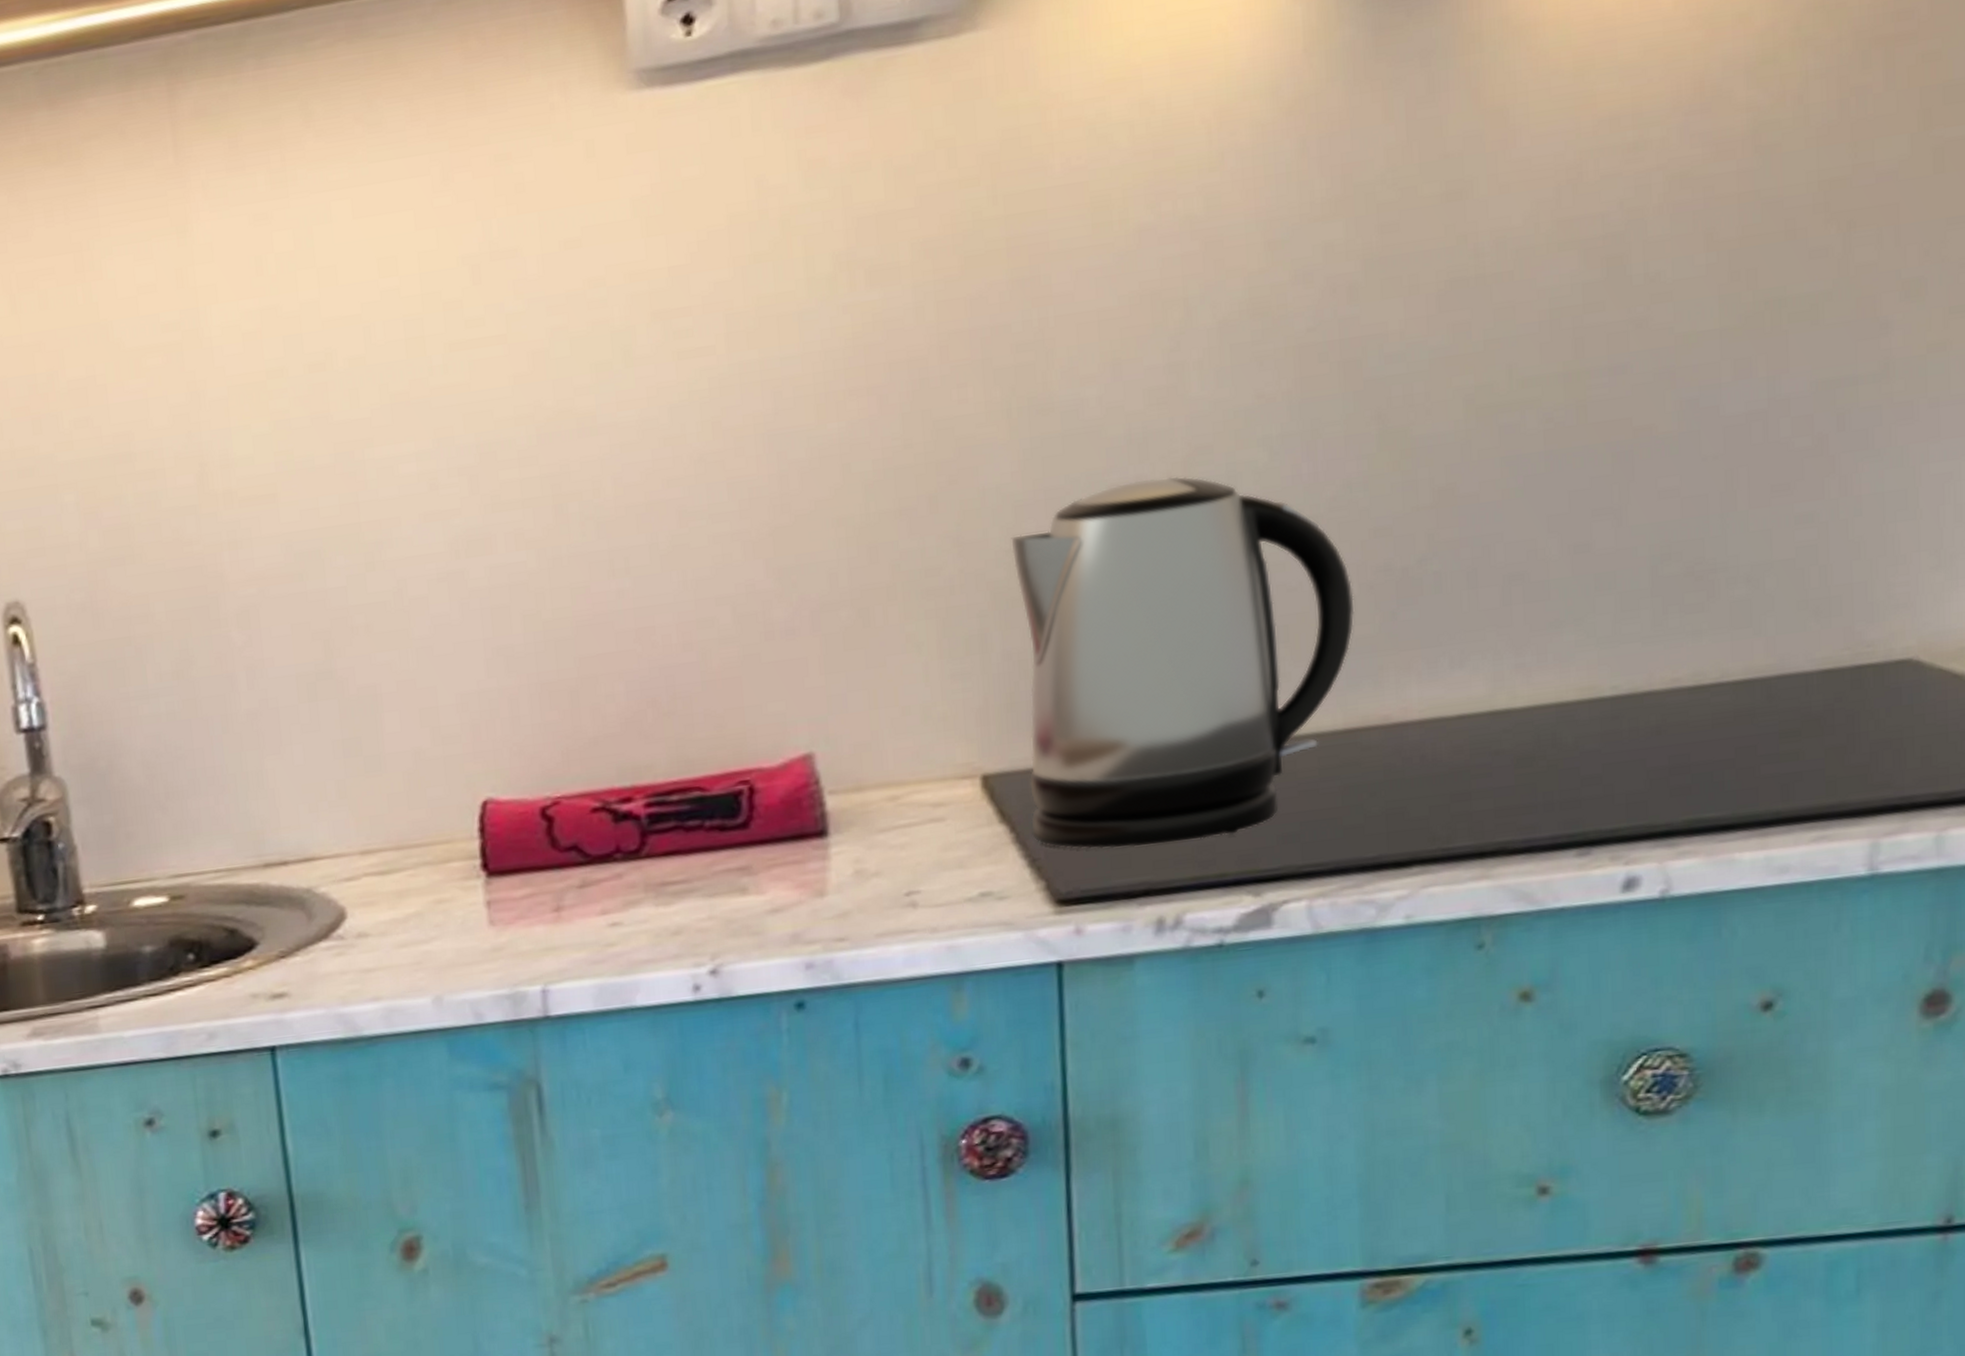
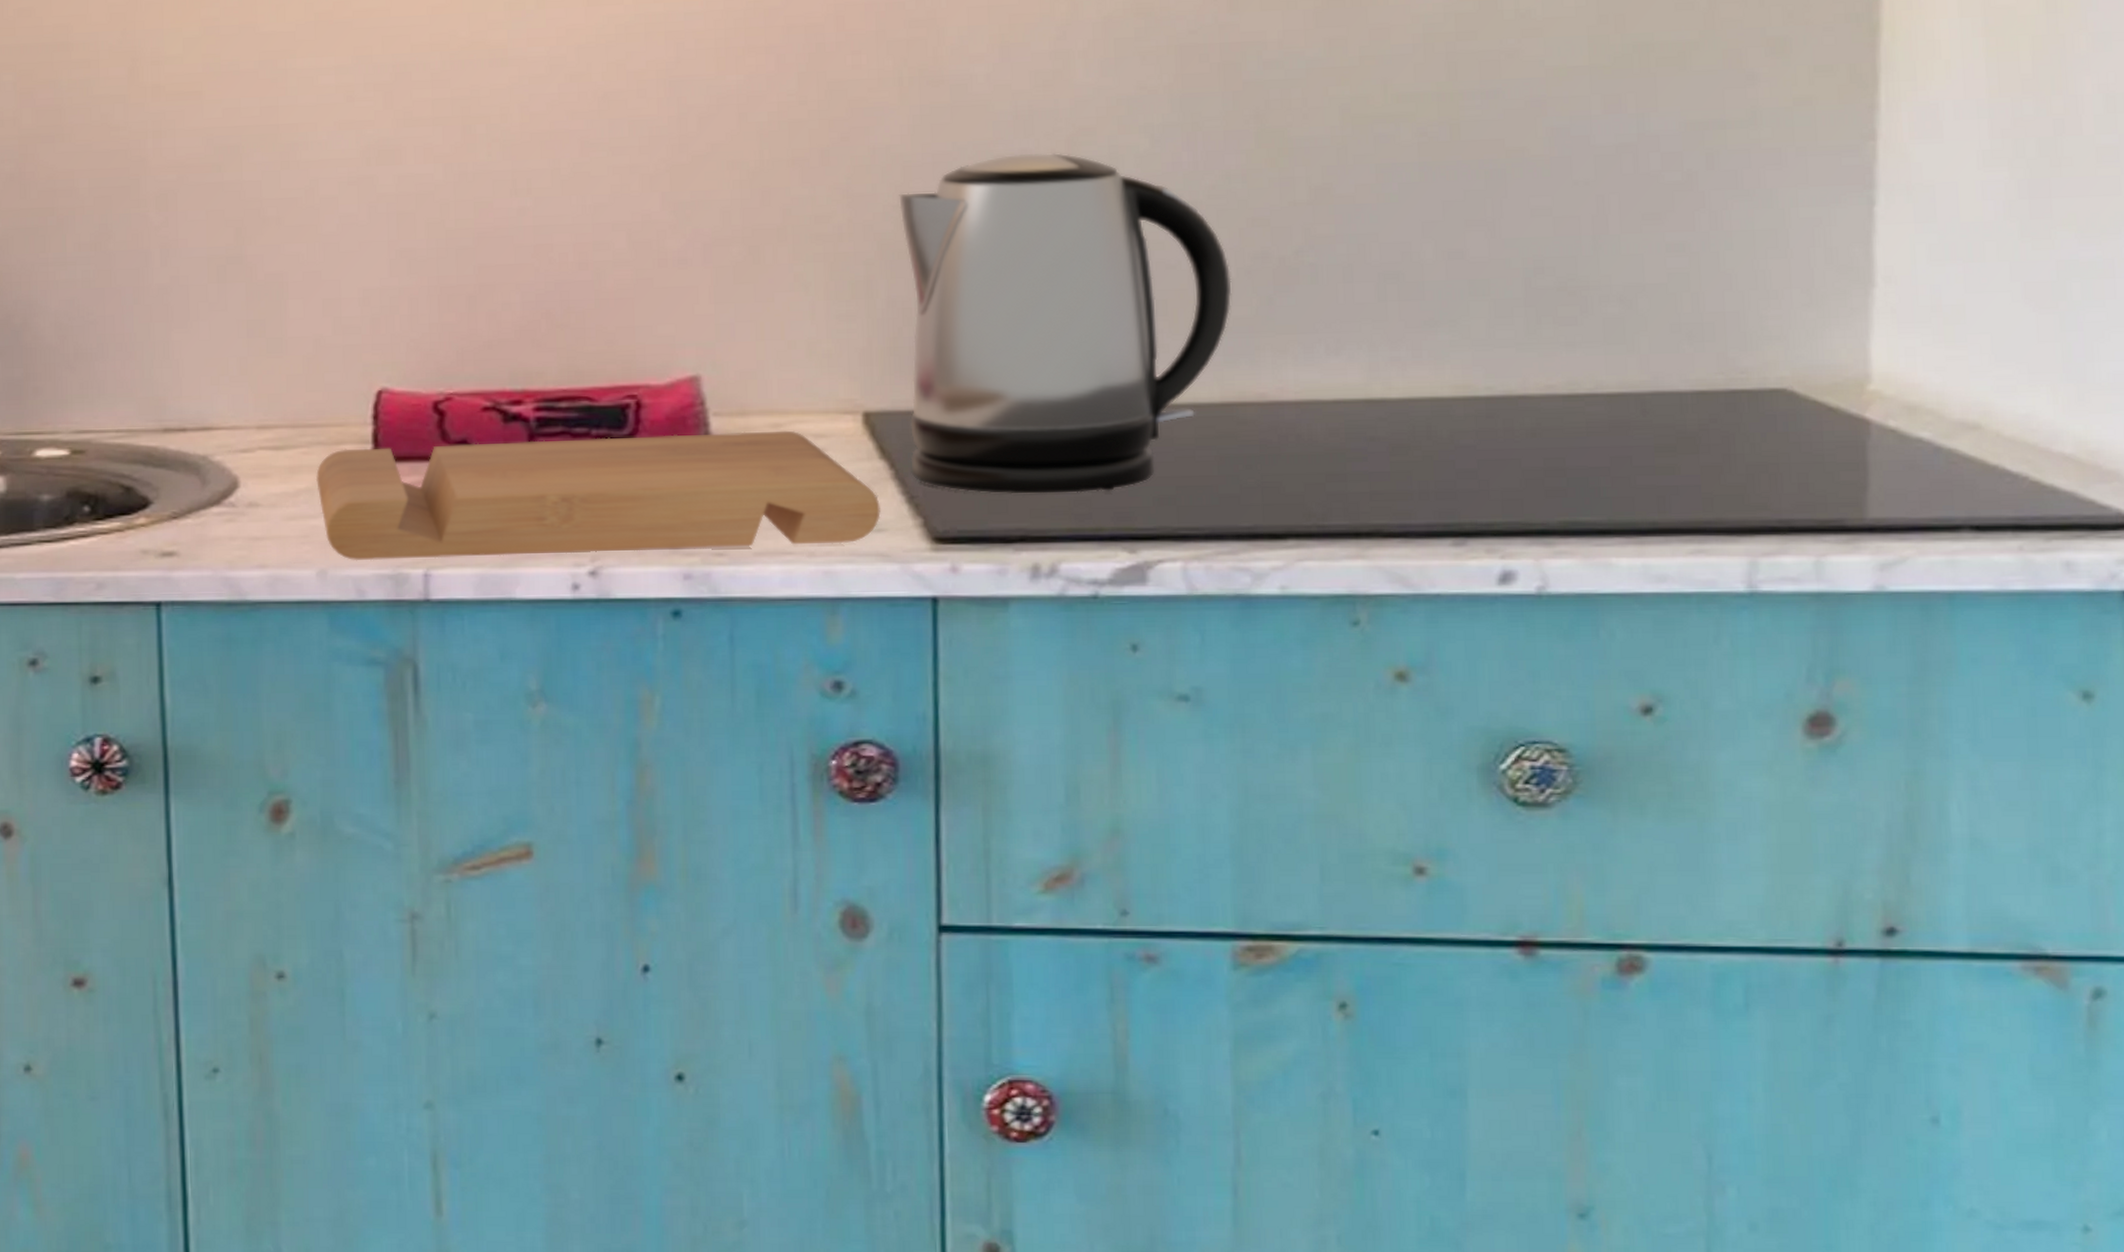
cutting board: none [424,802,1003,984] -> present [315,430,881,561]

